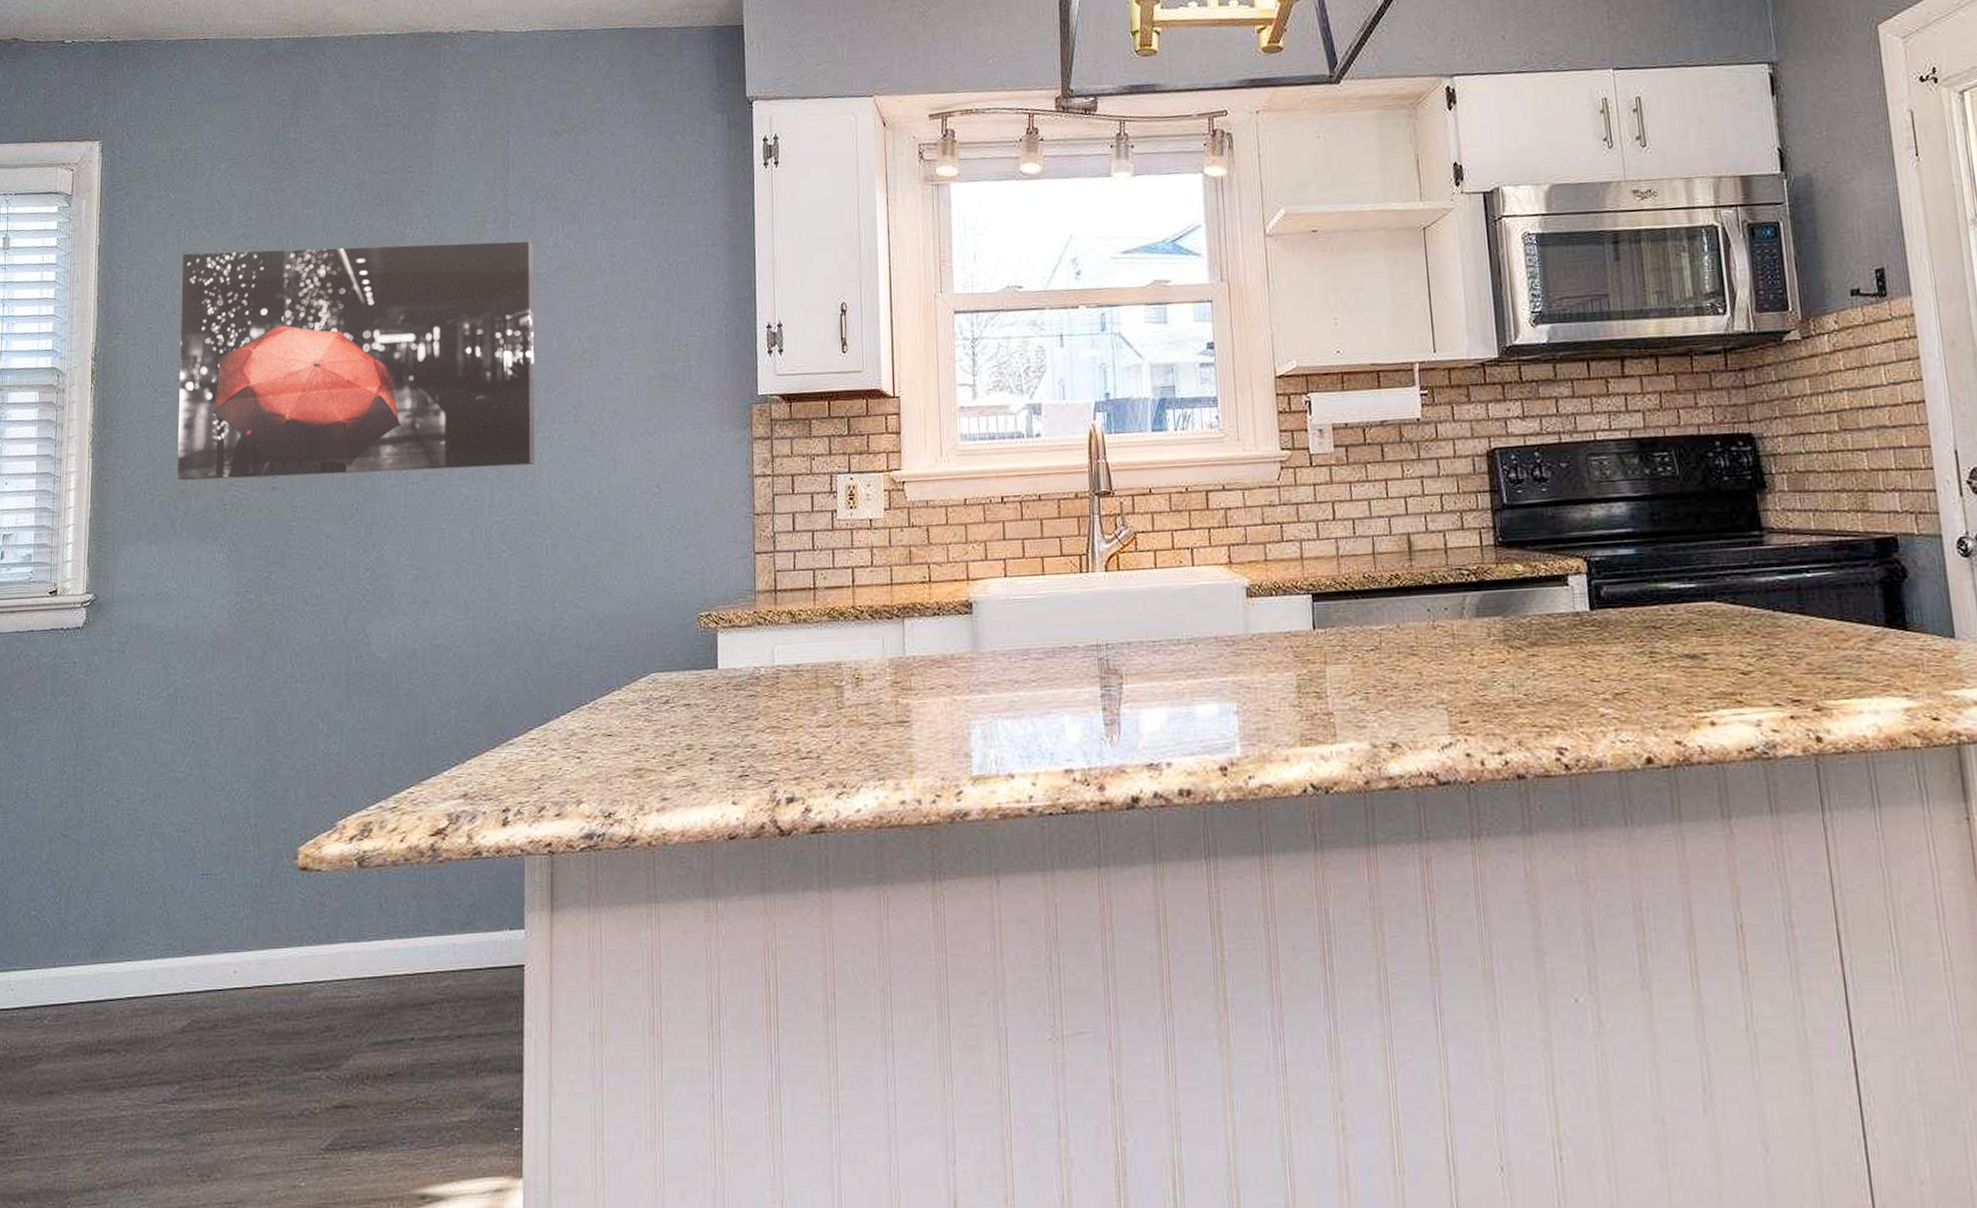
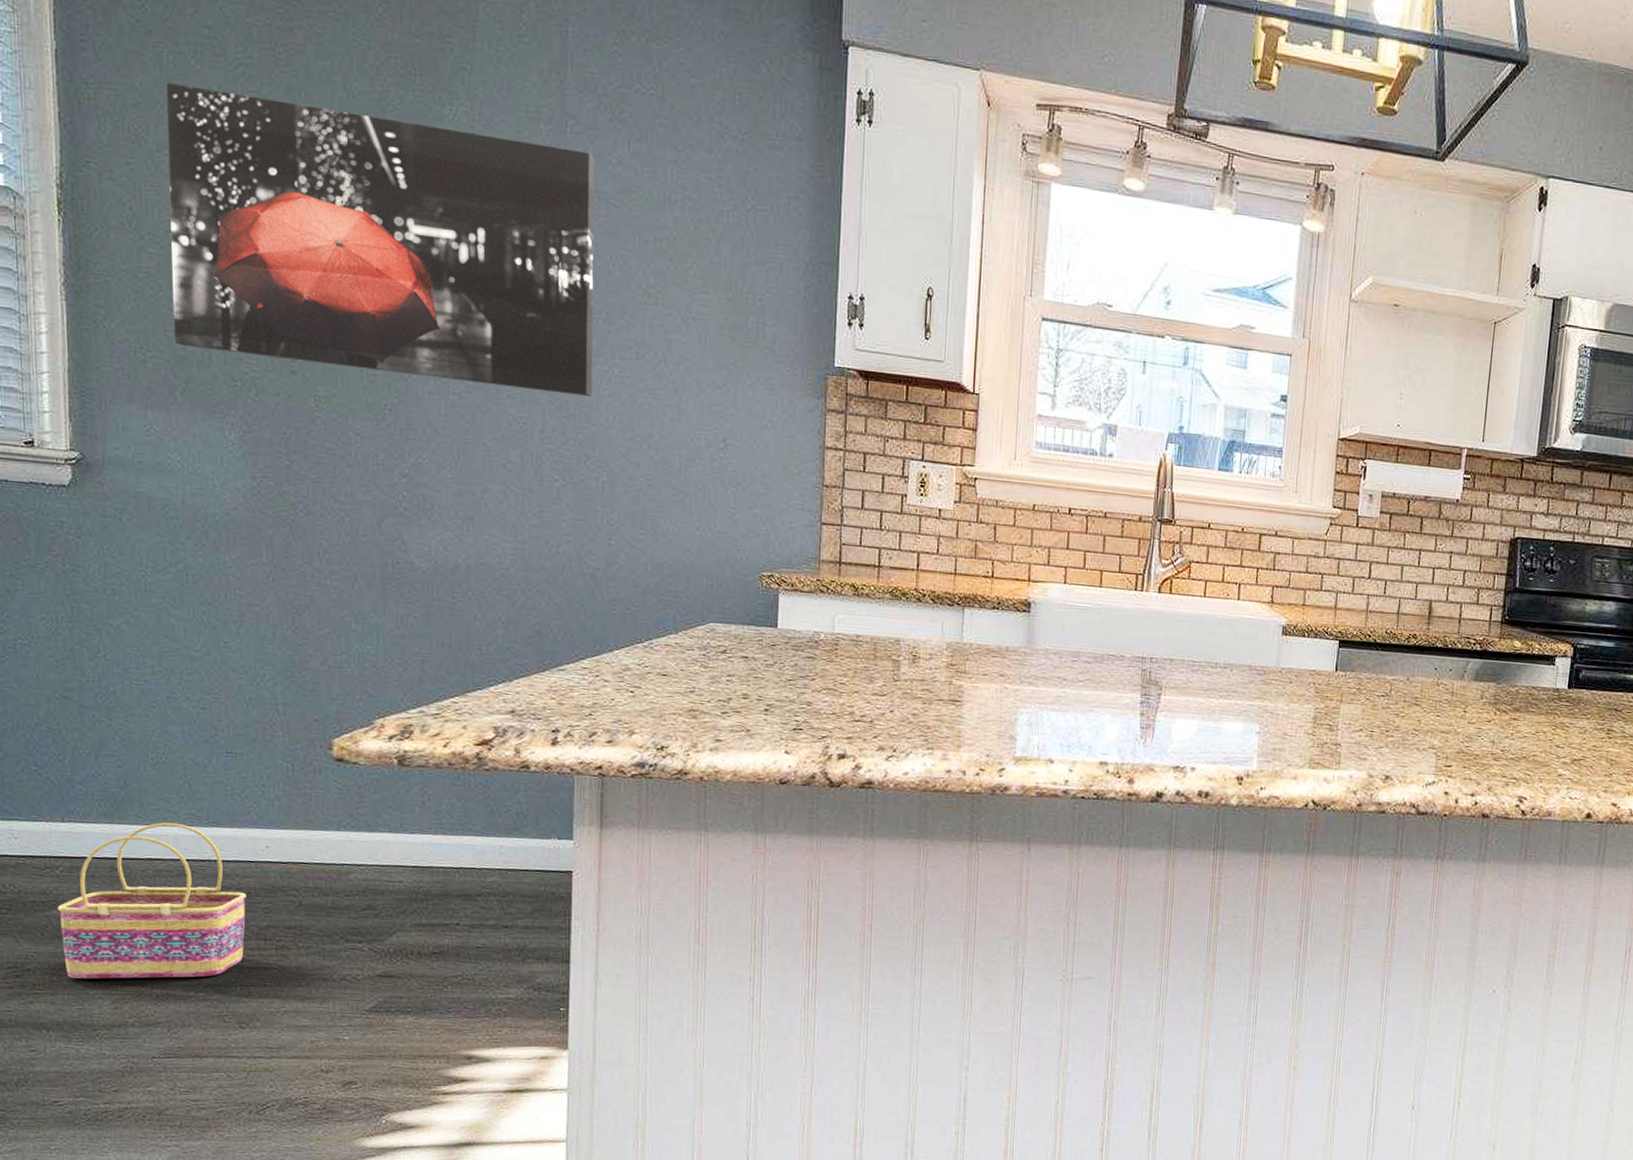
basket: none [43,956,214,1139] -> present [57,822,246,979]

